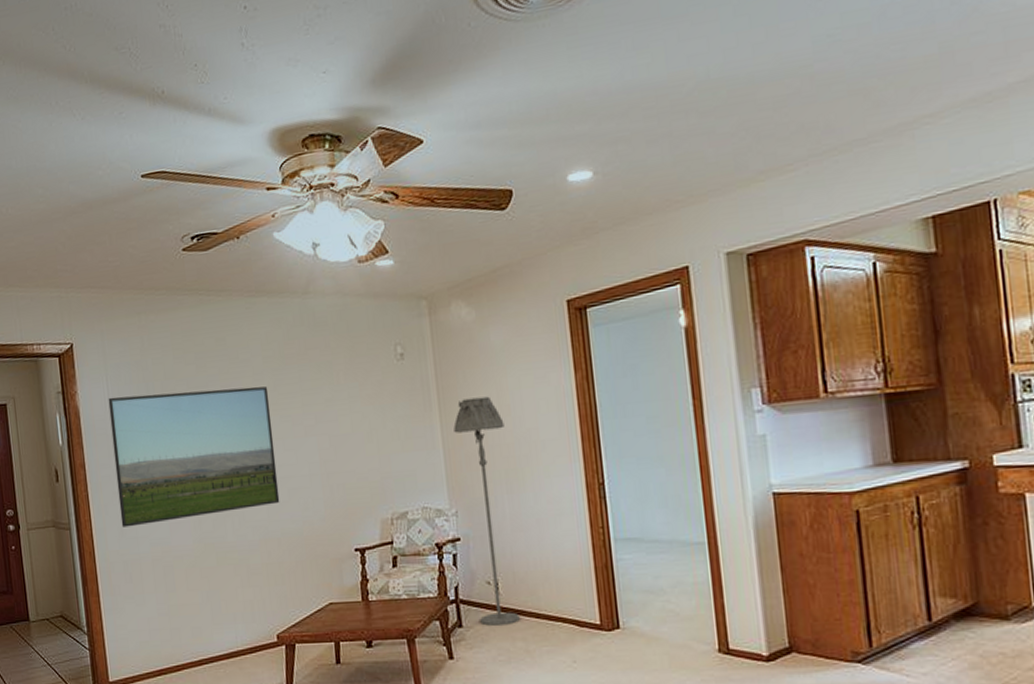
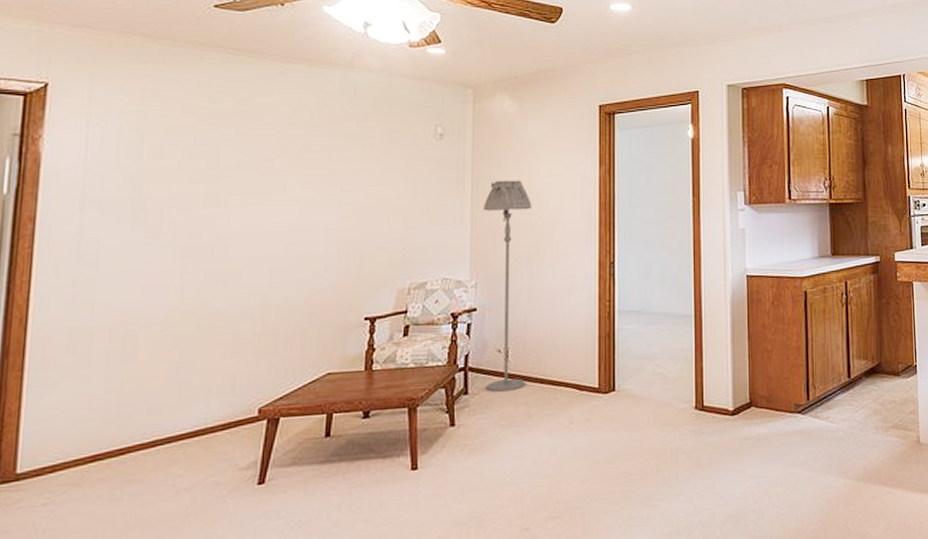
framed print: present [108,386,280,528] -> none [74,146,292,291]

